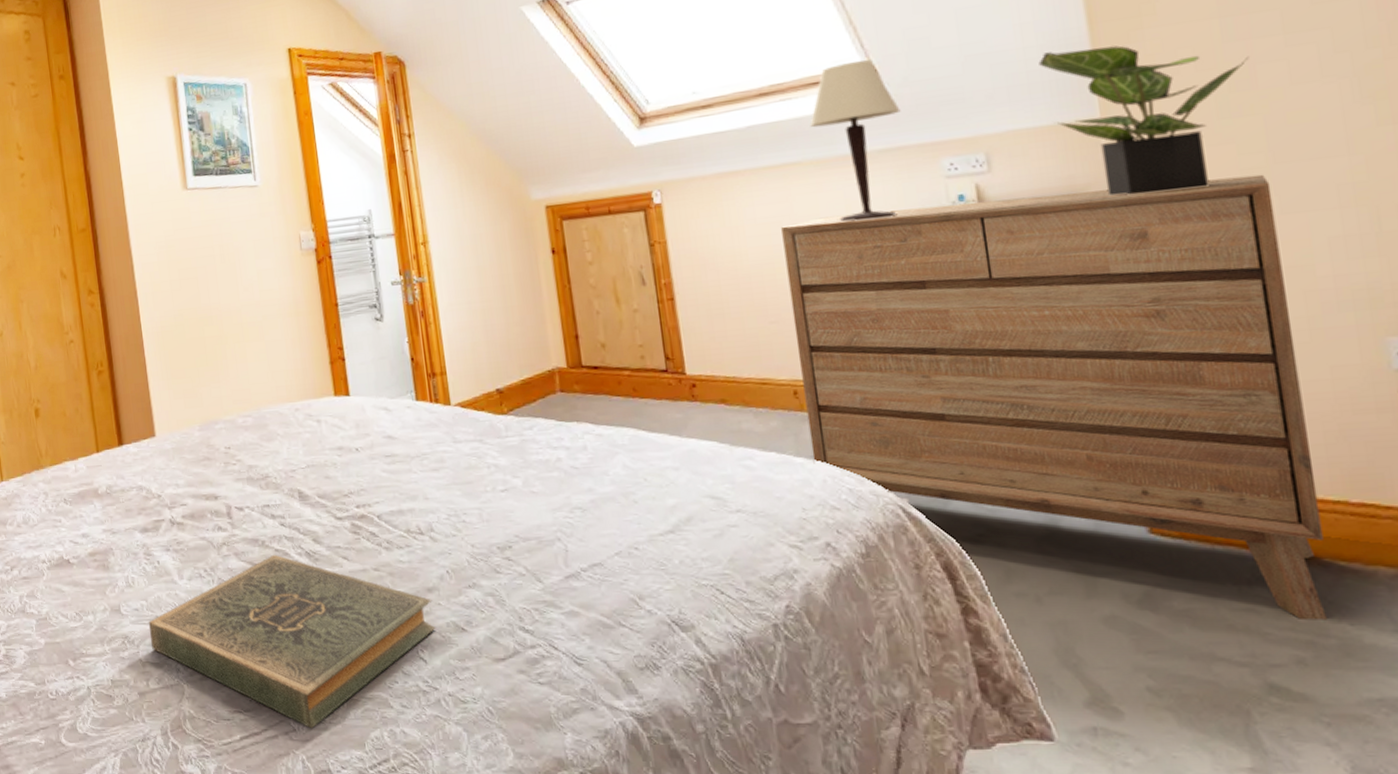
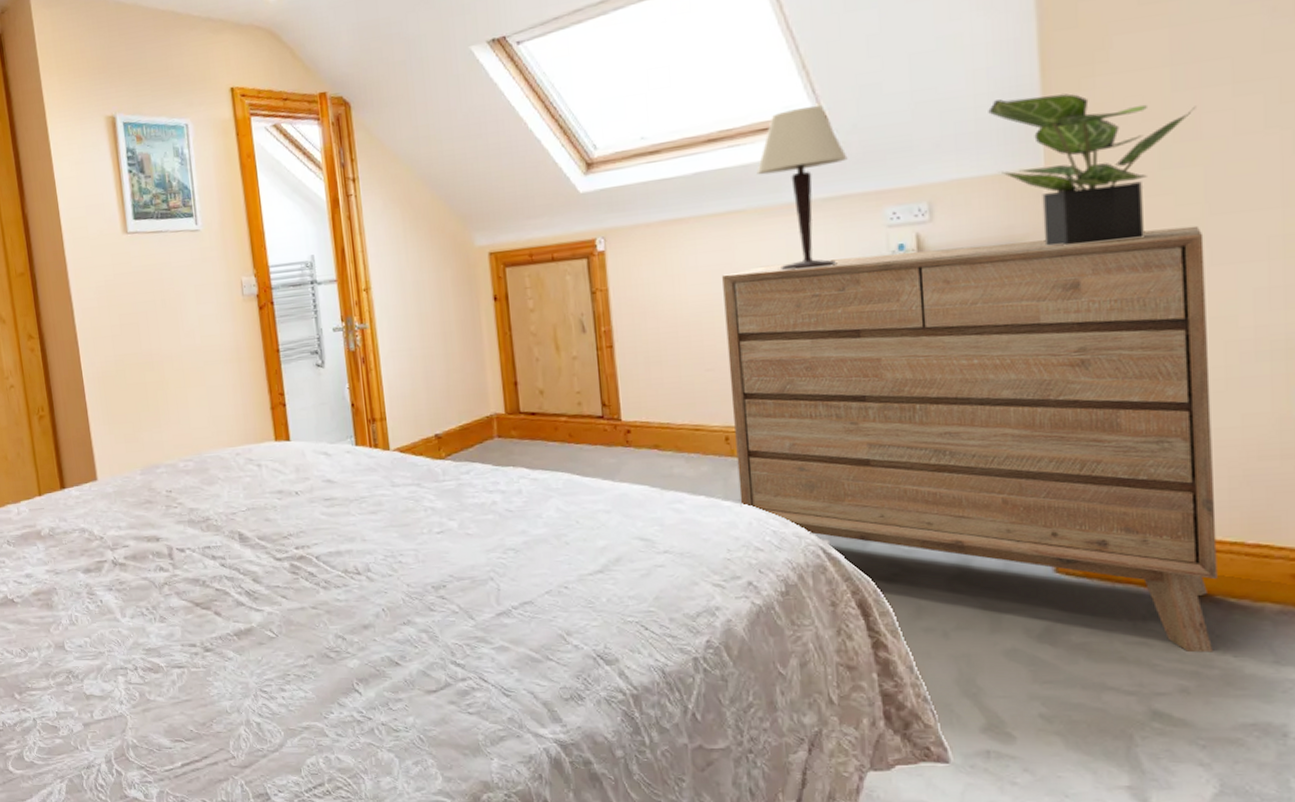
book: present [148,554,436,729] -> none [91,593,371,756]

